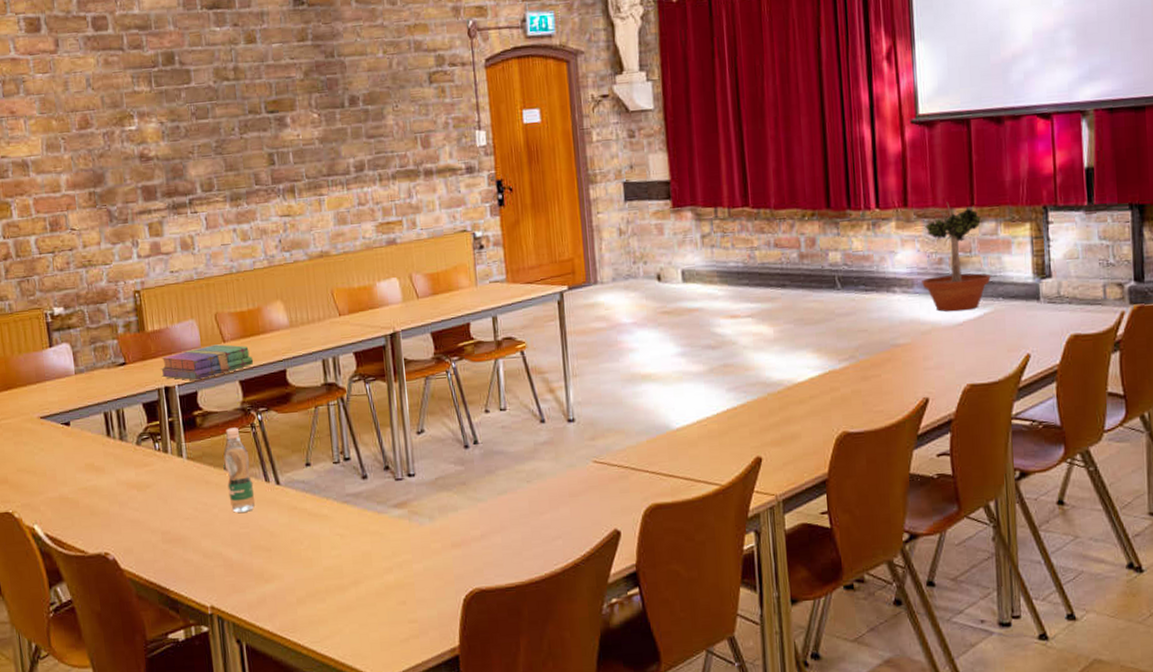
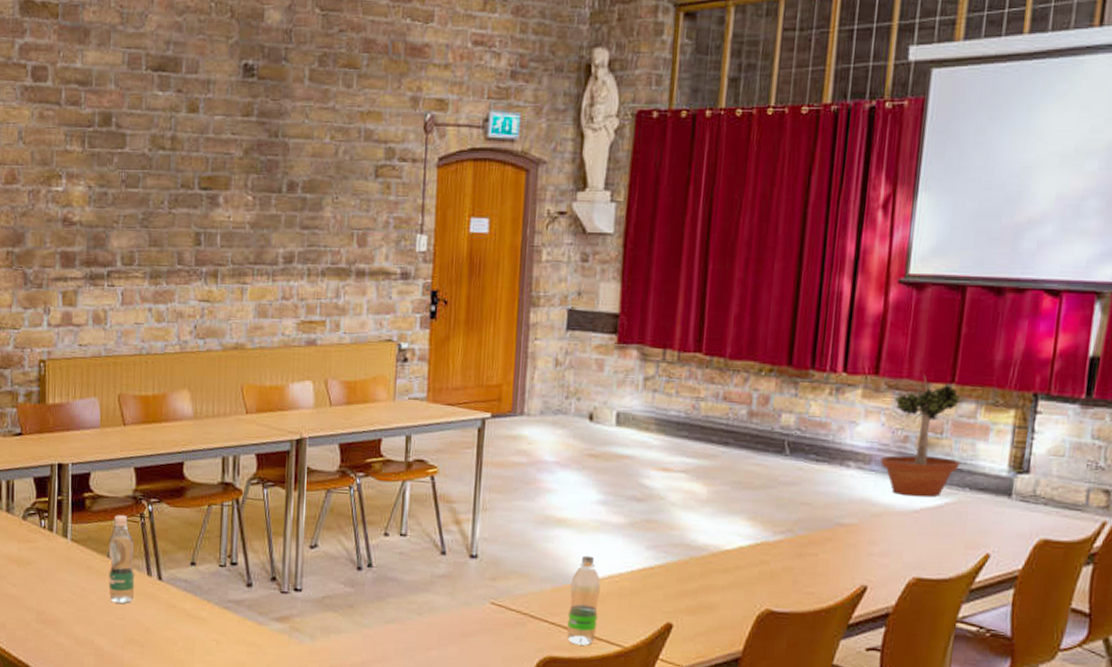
books: present [160,344,254,381] -> none [55,426,152,461]
bottle: none [663,405,694,489] -> present [567,555,600,645]

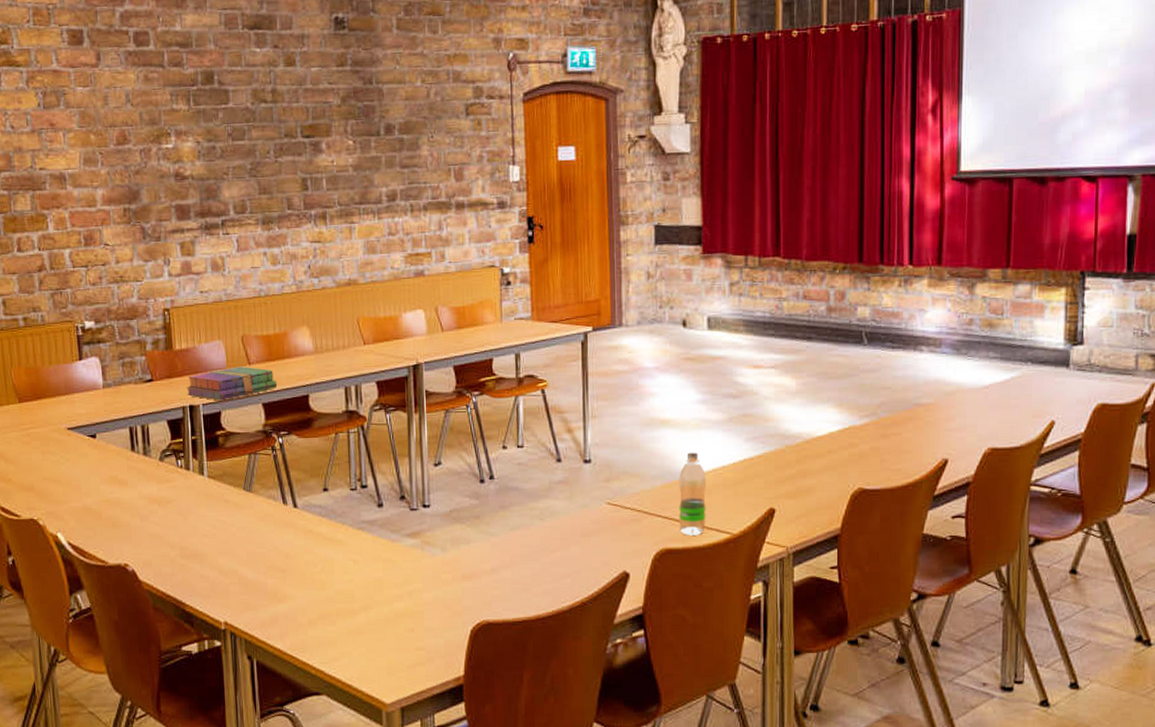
books: none [55,426,152,461] -> present [185,366,278,401]
bottle: present [108,515,135,603] -> none [243,449,273,533]
potted tree: present [880,375,961,497] -> none [950,262,1021,374]

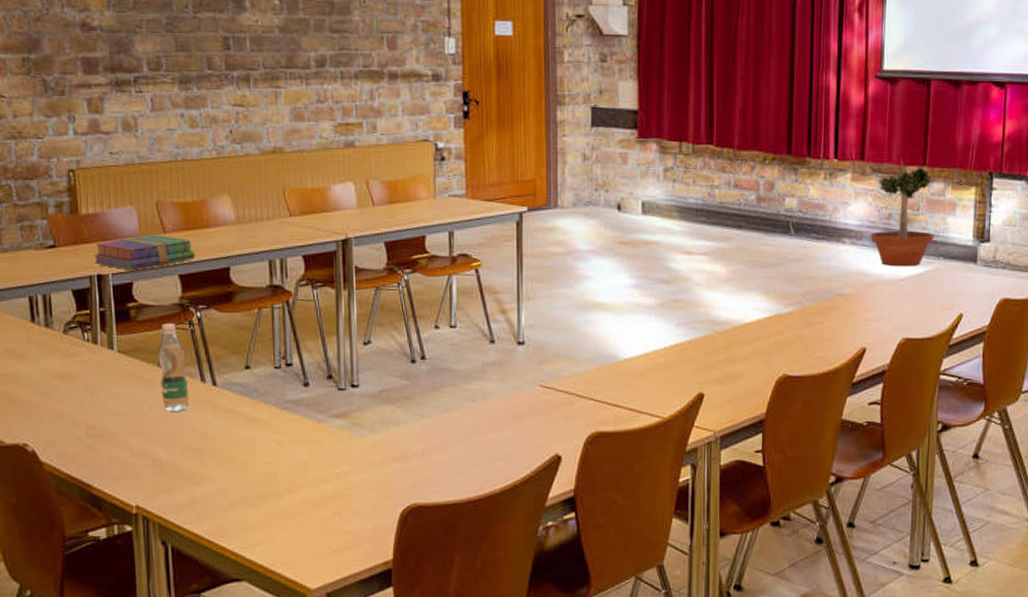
bottle: none [243,449,273,533] -> present [157,323,190,411]
bottle: present [679,452,706,535] -> none [611,336,638,419]
potted tree: none [950,262,1021,374] -> present [870,159,935,267]

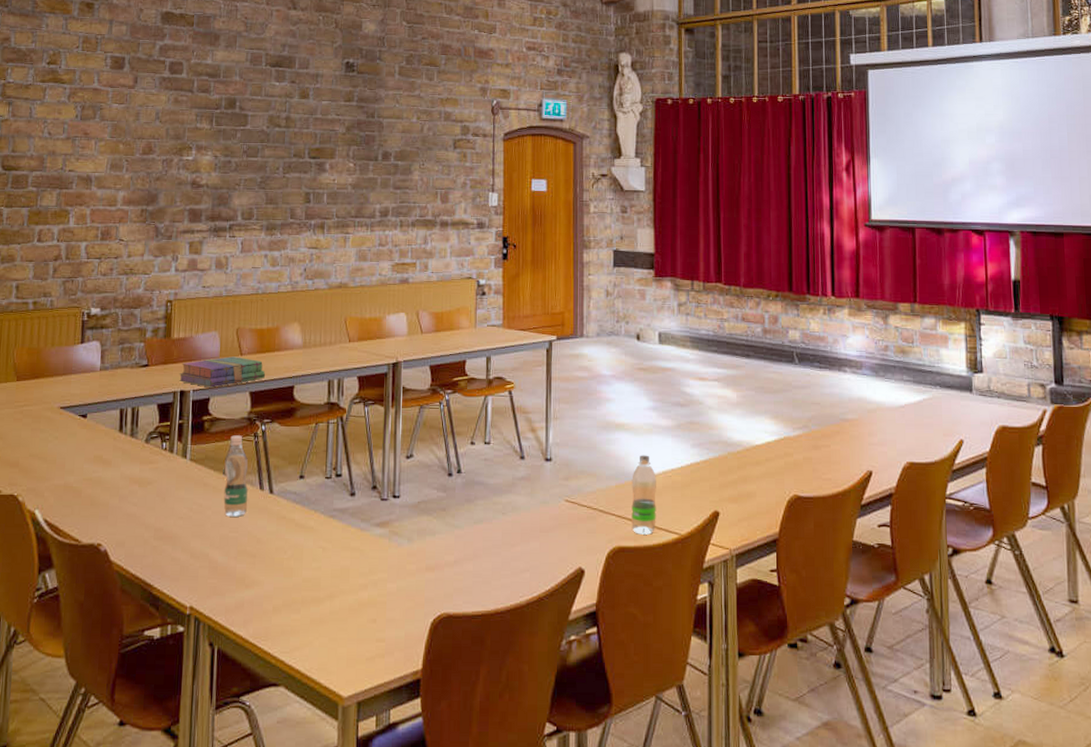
bottle: none [611,336,638,419] -> present [632,455,656,535]
potted tree: present [870,159,935,267] -> none [869,297,930,395]

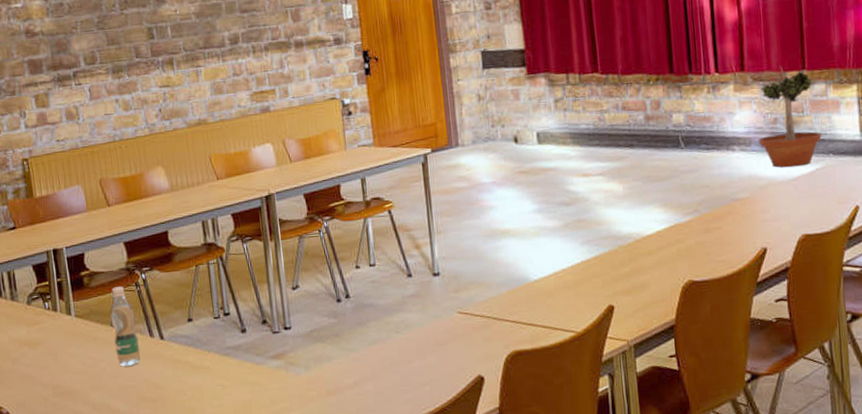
books: present [179,356,266,388] -> none [48,208,137,243]
bottle: present [632,455,656,535] -> none [522,258,552,337]
potted tree: none [869,297,930,395] -> present [758,66,822,168]

